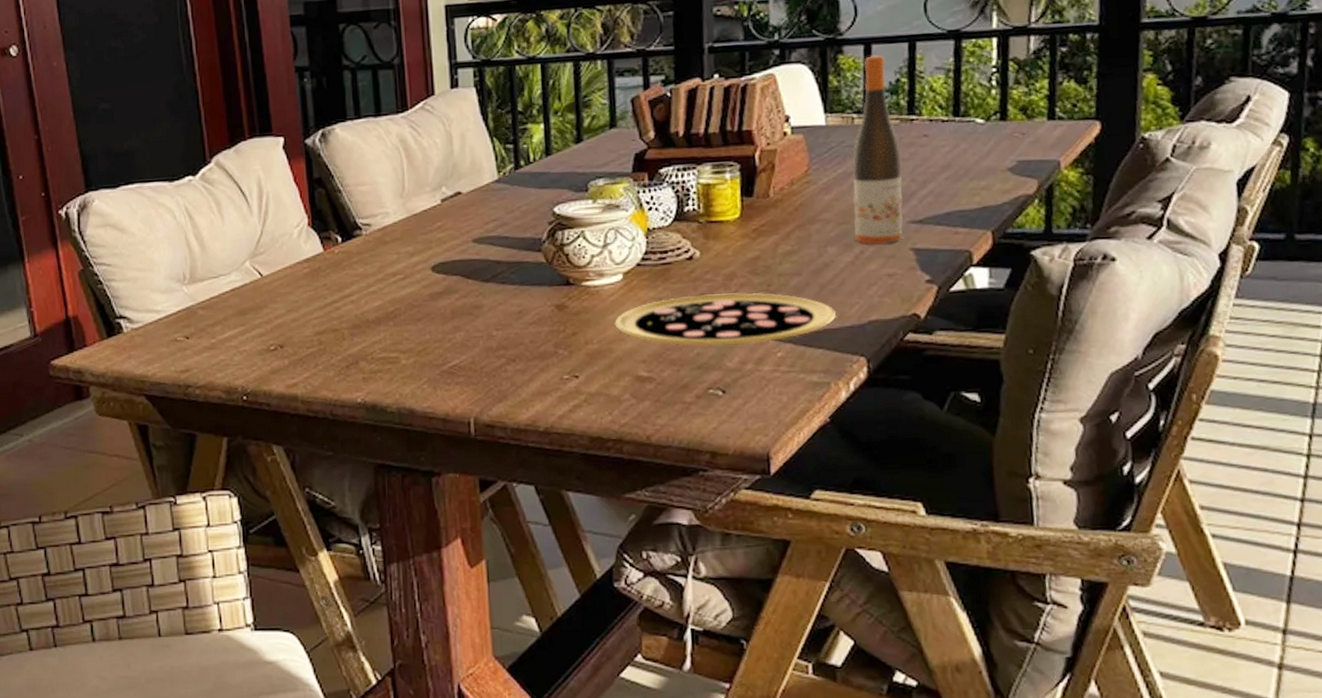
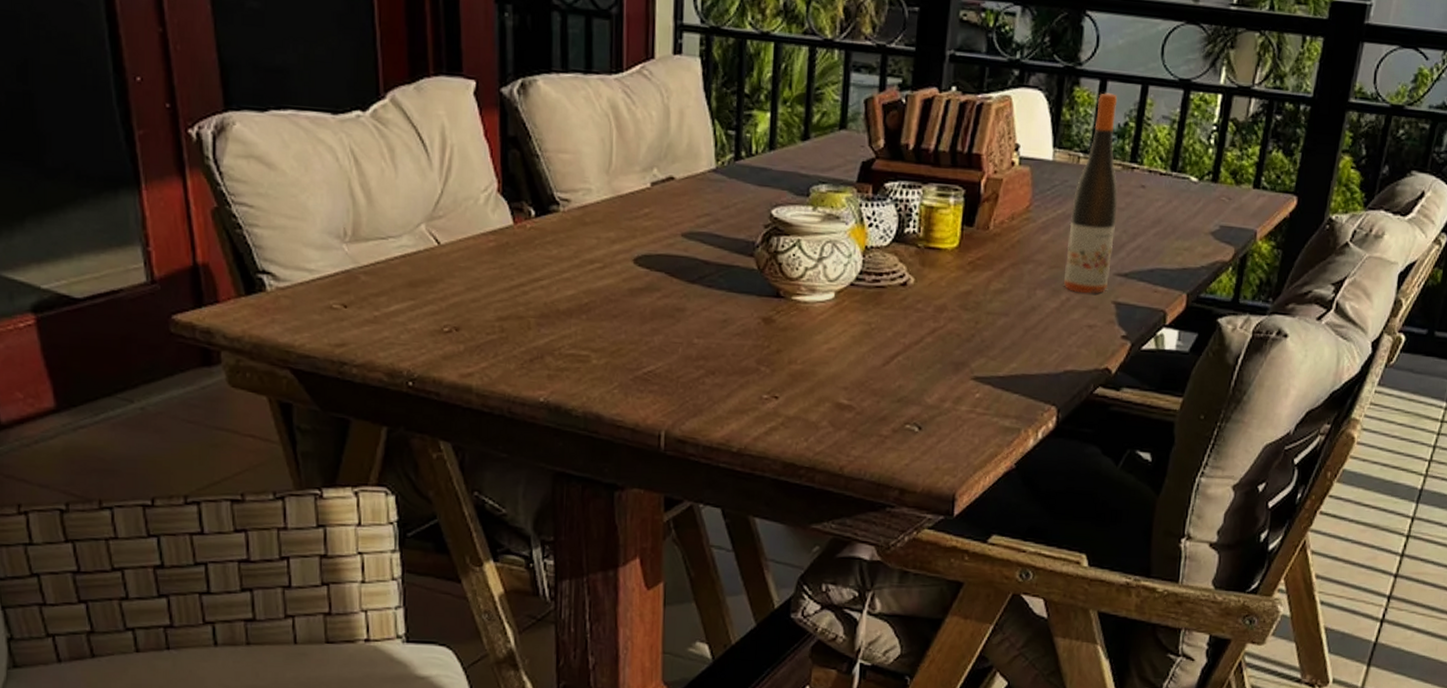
pizza: present [614,293,837,345] -> none [821,324,1036,382]

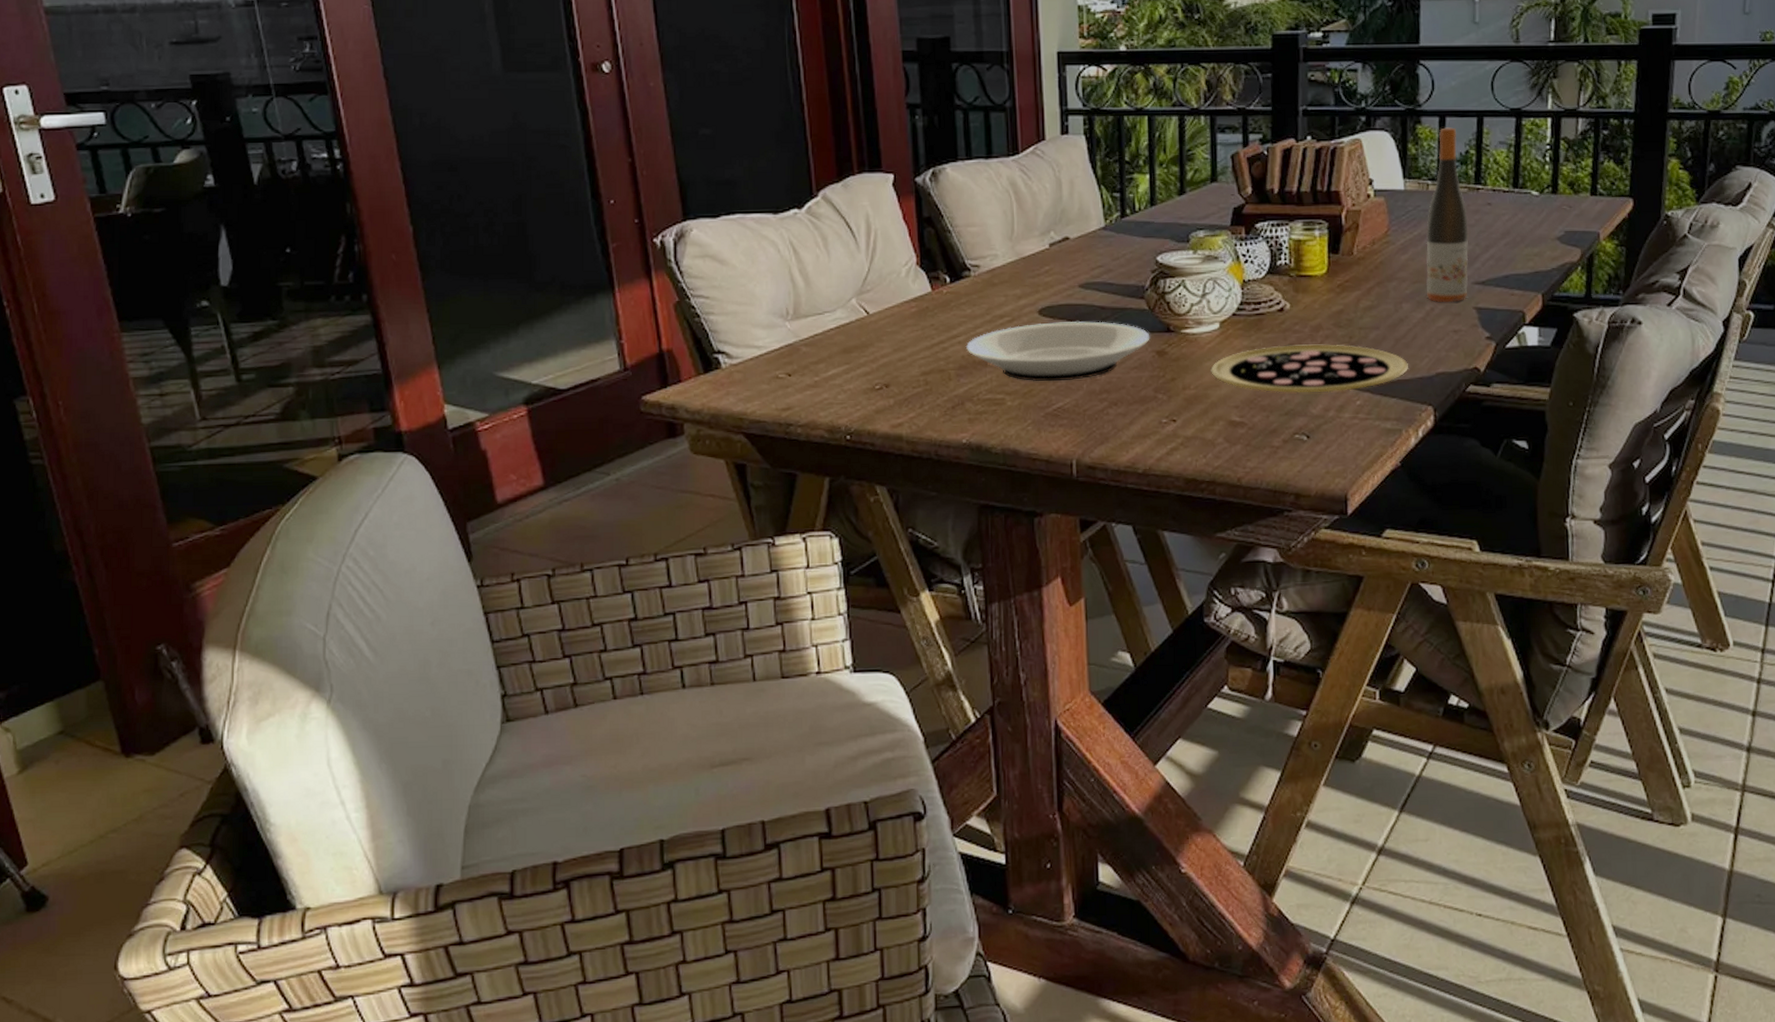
plate: none [550,274,757,342] -> present [966,321,1150,382]
pizza: none [821,324,1036,382] -> present [1211,344,1409,393]

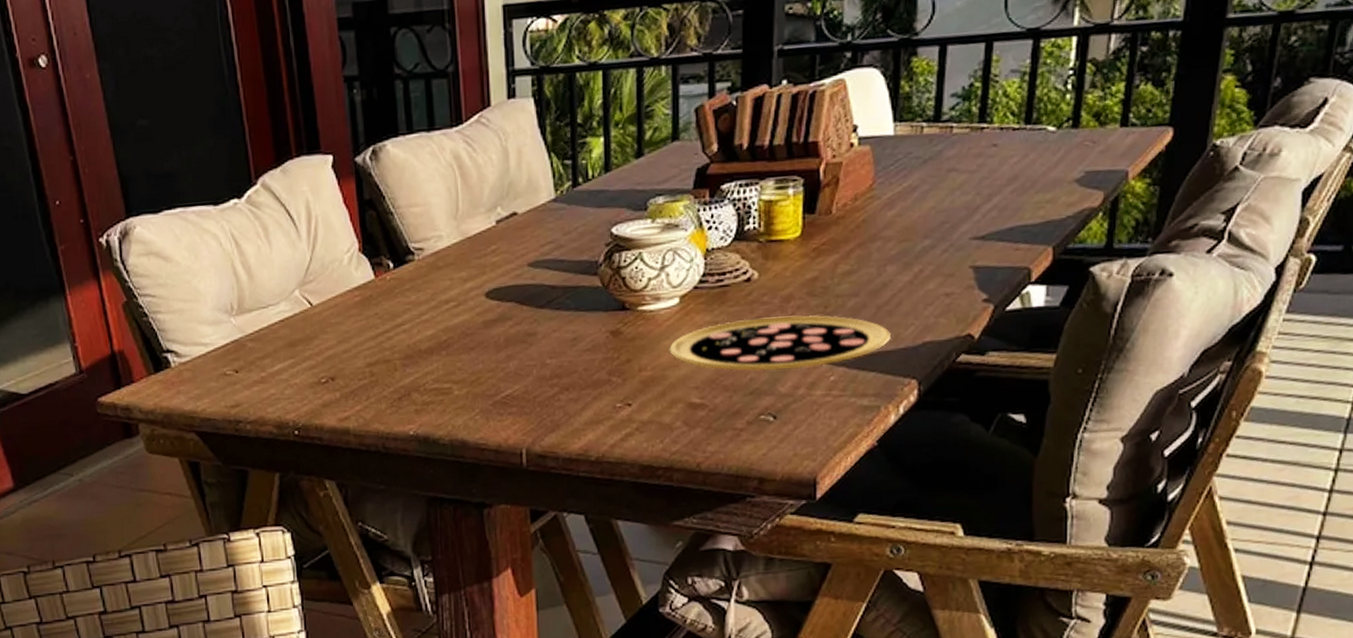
plate: present [966,321,1150,382] -> none [412,302,604,369]
wine bottle: present [1426,127,1469,303] -> none [916,57,968,263]

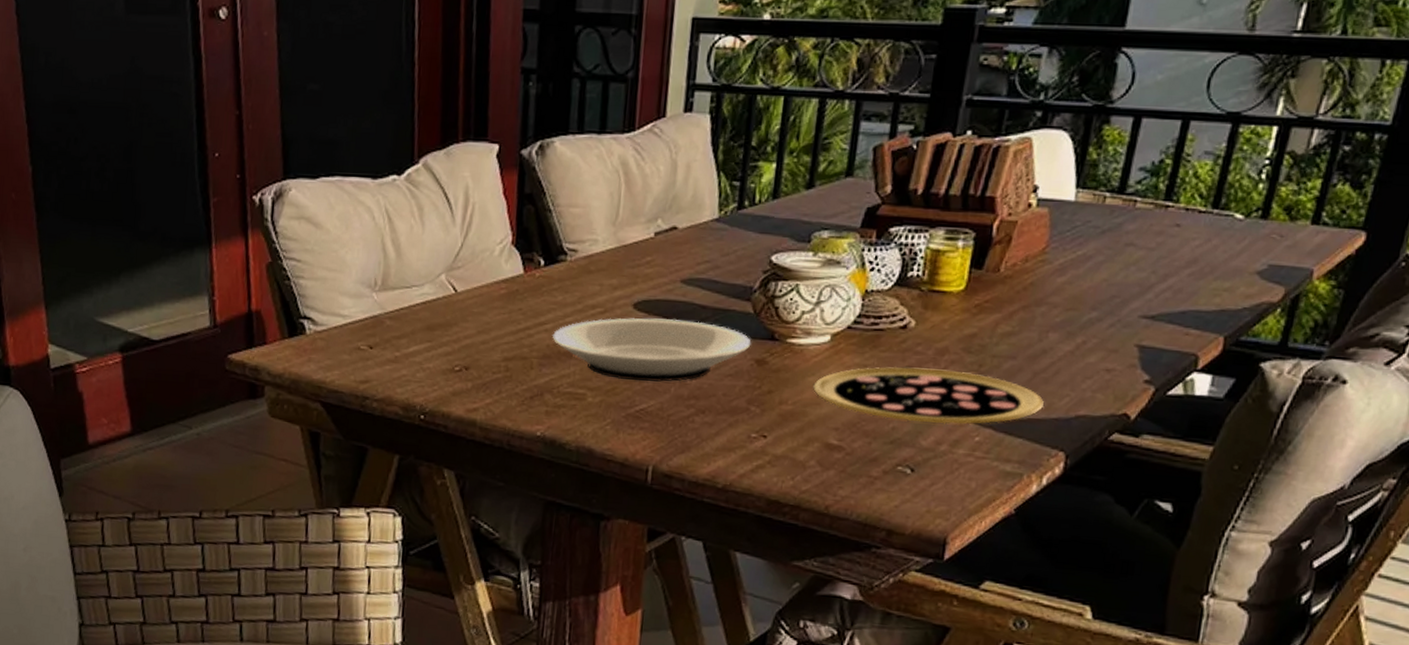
plate: none [412,302,604,369] -> present [552,318,751,382]

